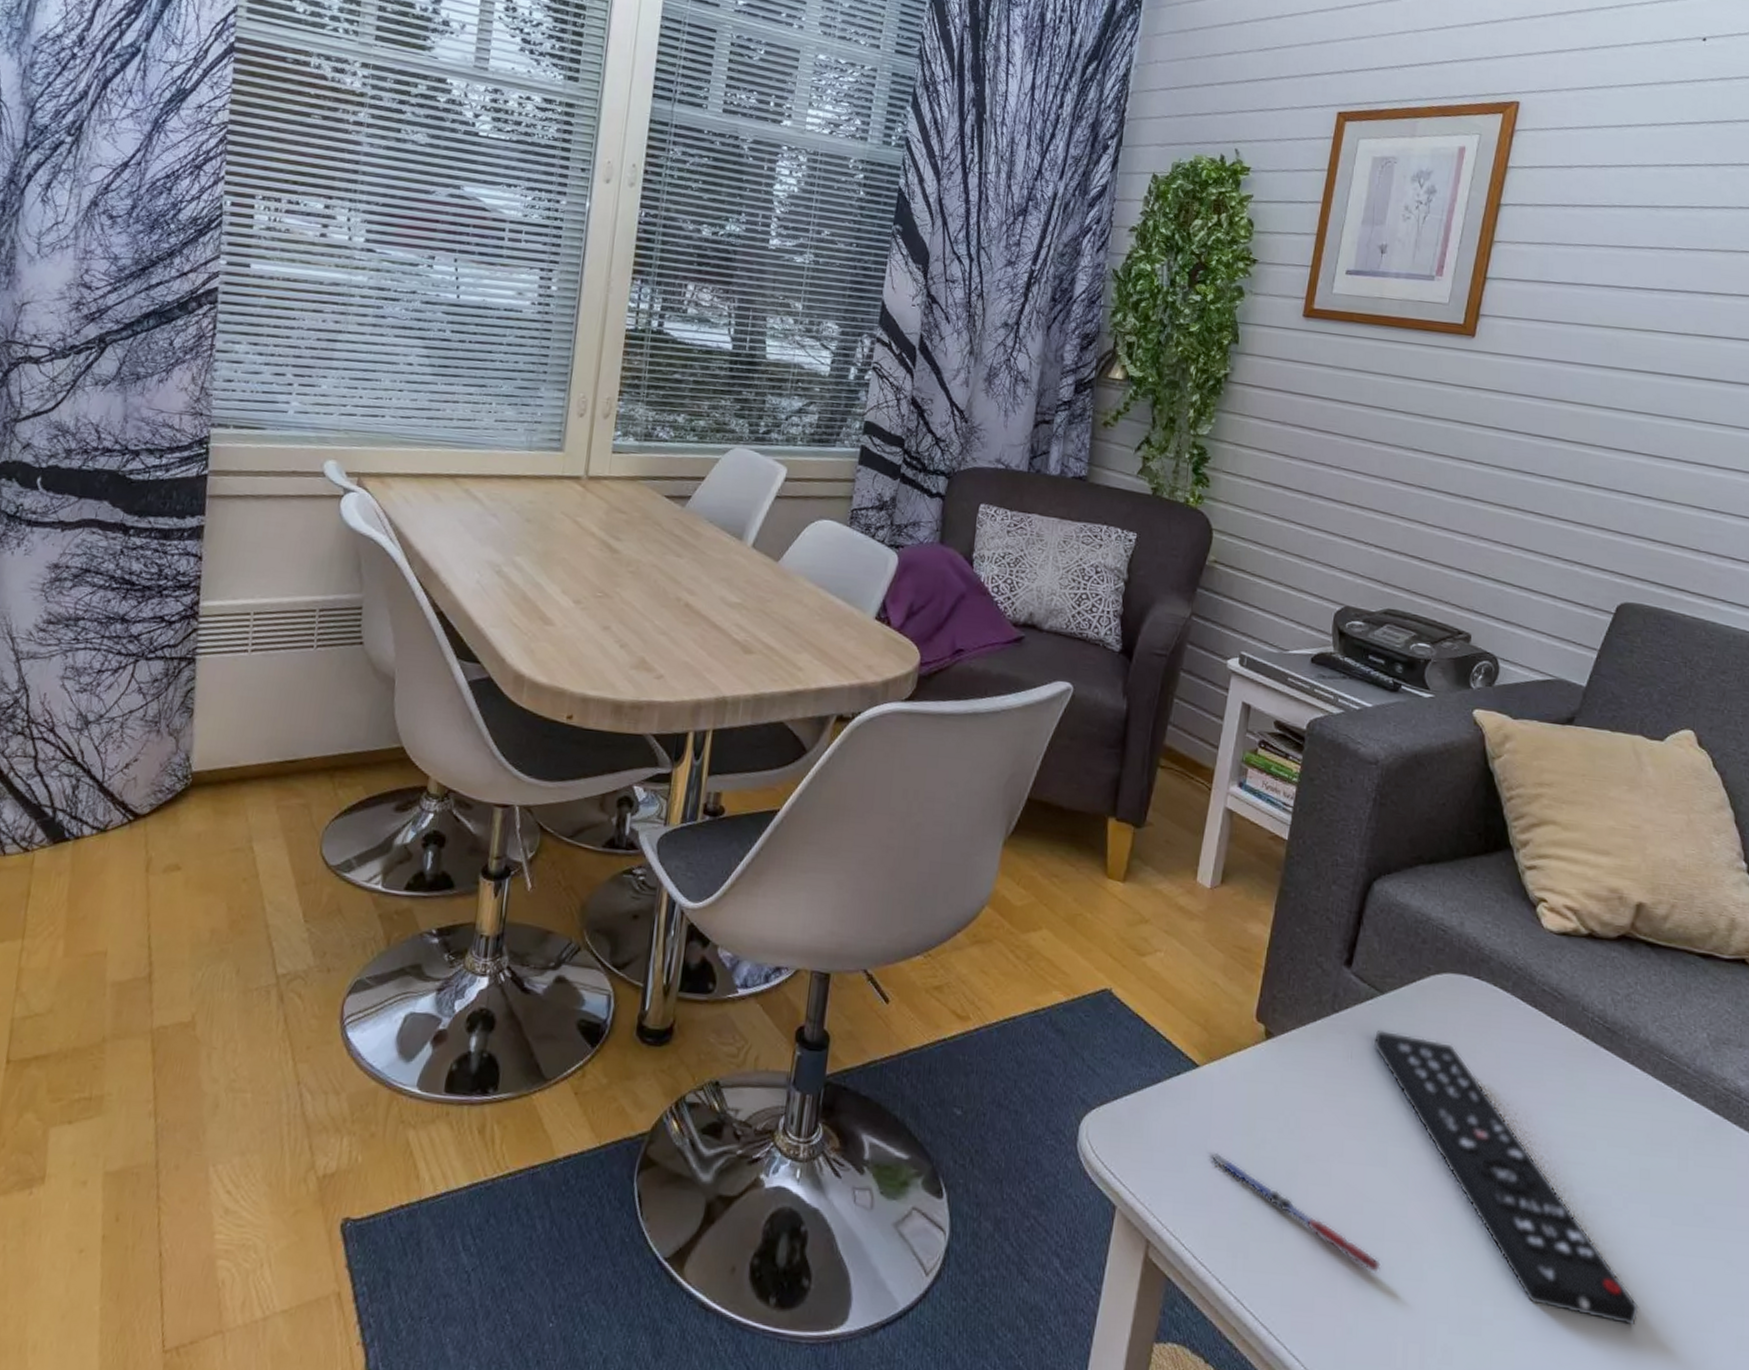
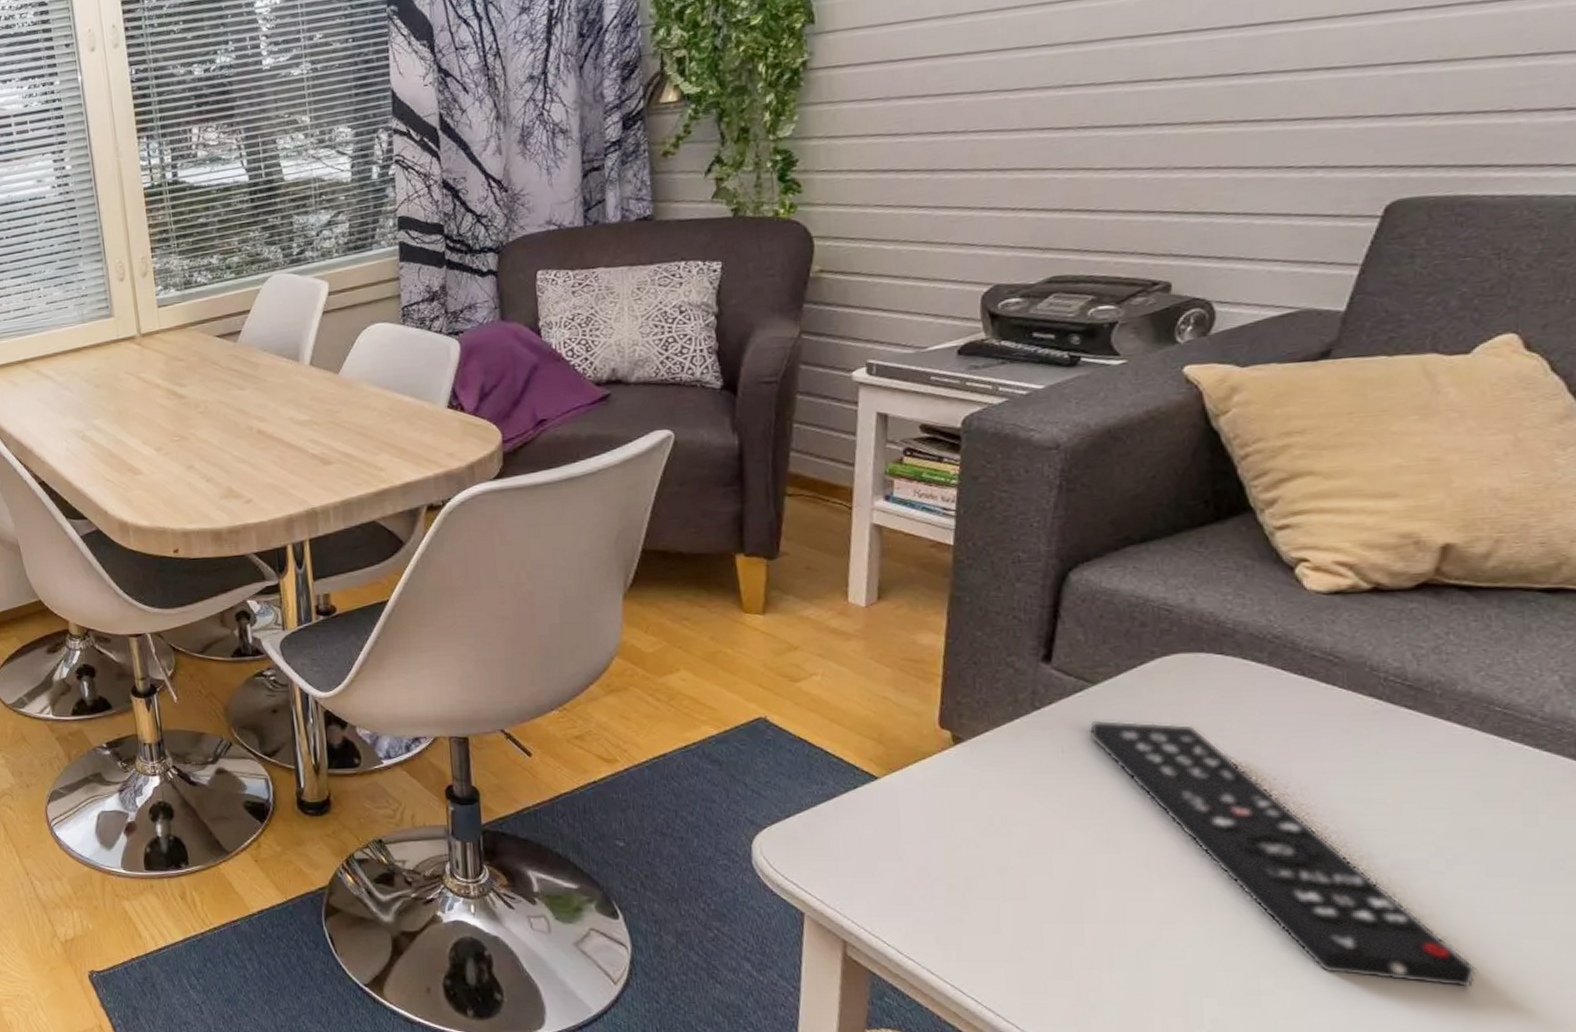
pen: present [1211,1152,1381,1273] -> none [905,855,1124,954]

